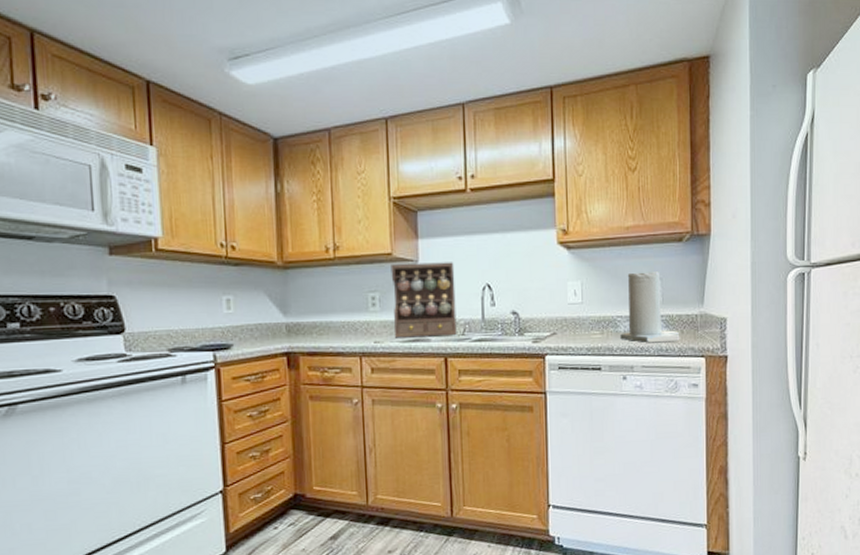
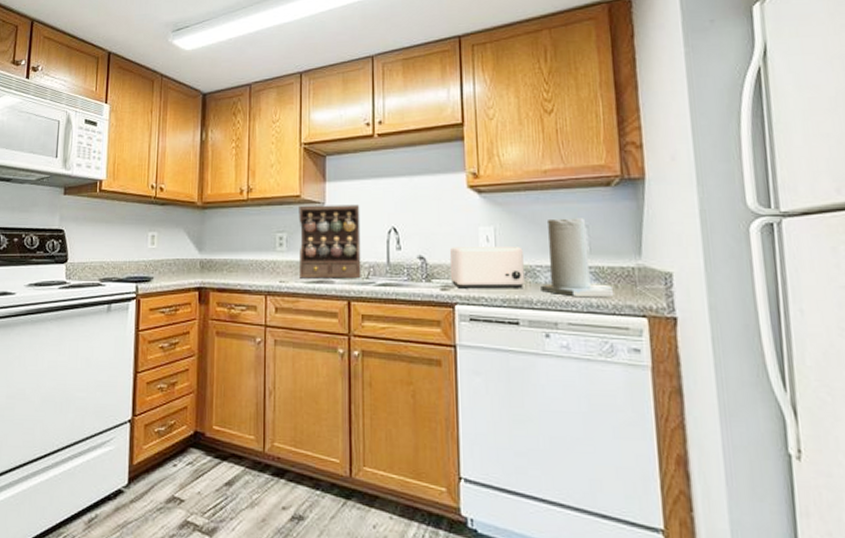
toaster: none [540,299,607,341] -> present [449,245,525,289]

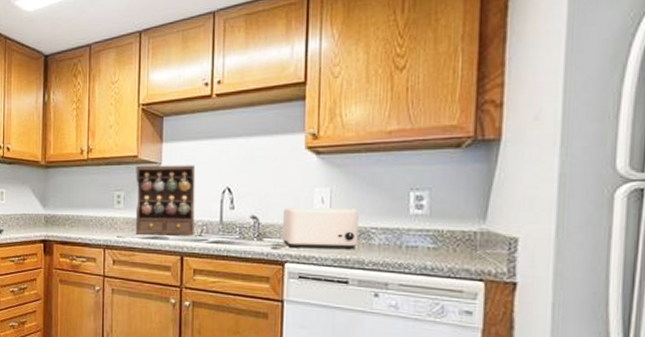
paper towel: present [540,218,614,298] -> none [374,181,452,260]

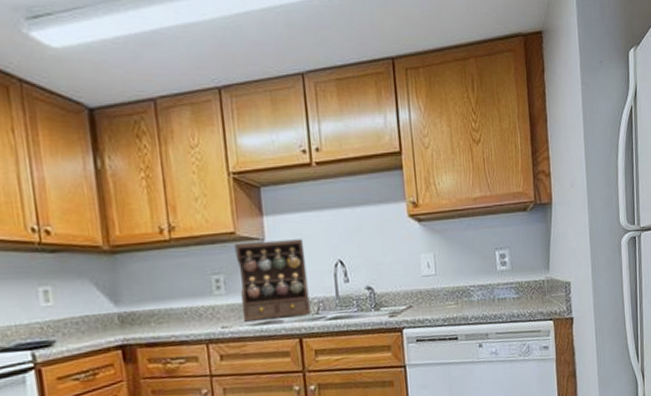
toaster: present [282,207,359,250] -> none [395,270,461,314]

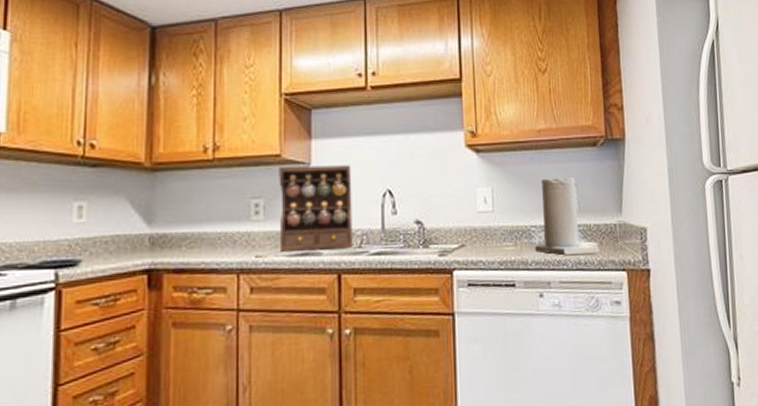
paper towel: none [474,240,530,310] -> present [535,177,599,256]

